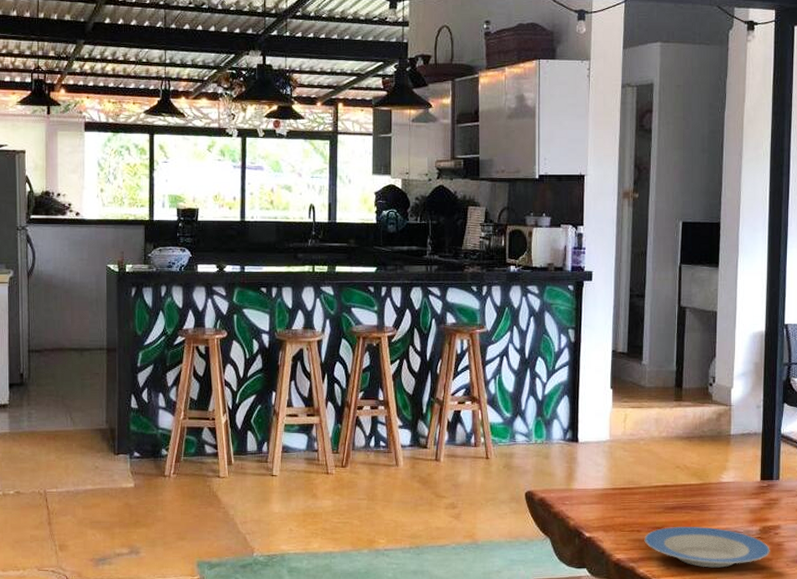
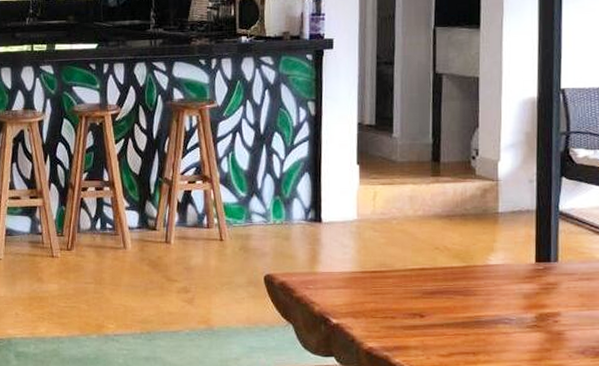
plate: present [644,527,770,568] -> none [399,313,549,358]

